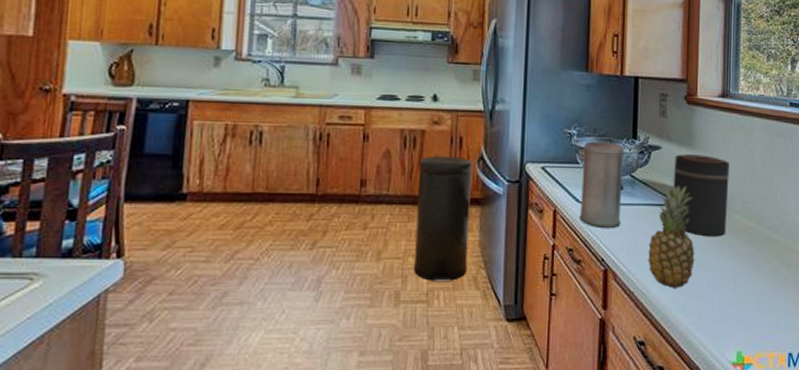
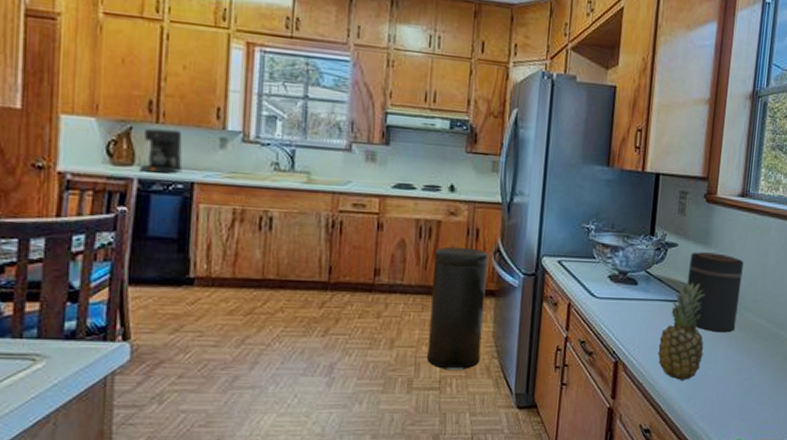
coffee maker: none [138,50,180,92] -> present [139,128,183,174]
canister: present [579,141,625,228] -> none [593,236,642,322]

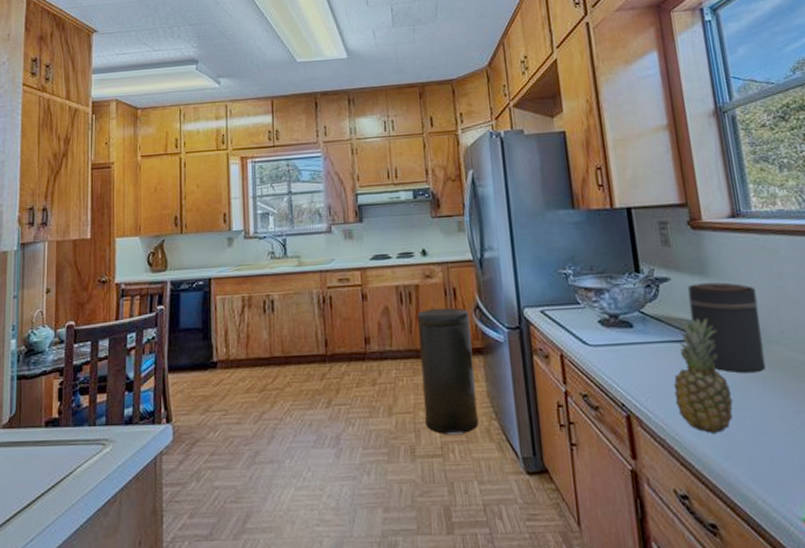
coffee maker: present [139,128,183,174] -> none [171,237,202,275]

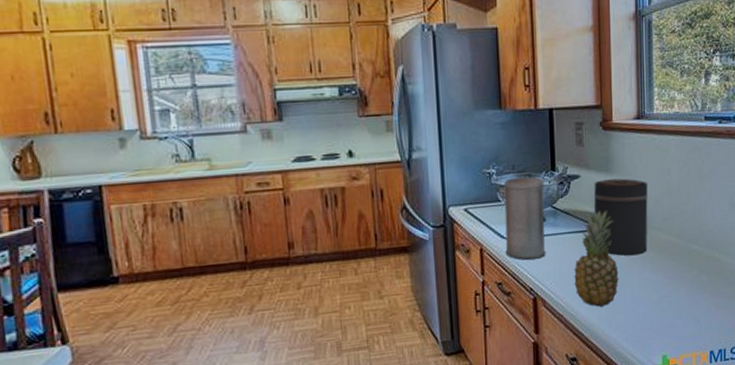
pedal bin: present [416,307,478,436] -> none [342,209,402,329]
canister: none [582,278,638,370] -> present [503,176,546,260]

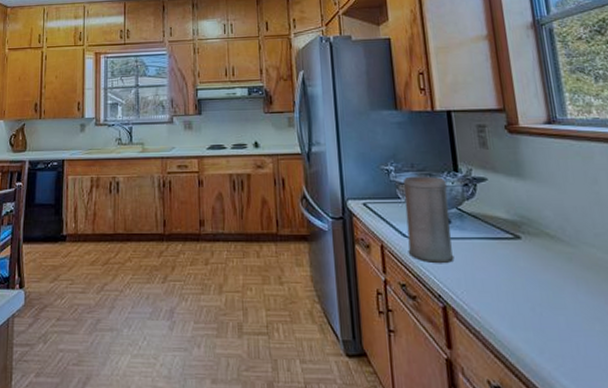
fruit: present [574,210,619,307] -> none [488,217,547,328]
cylinder: present [594,178,648,256] -> none [504,184,580,273]

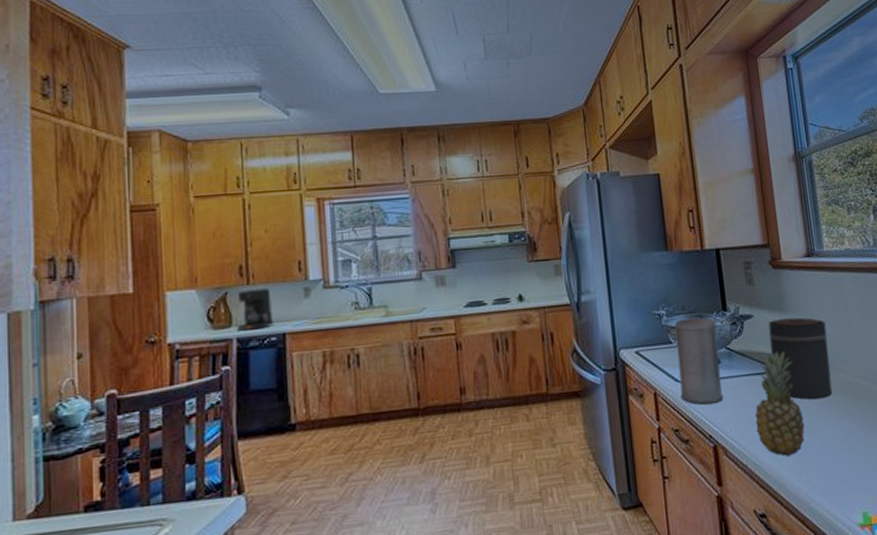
coffee maker: none [30,122,57,155] -> present [237,288,274,331]
fruit: none [488,217,547,328] -> present [755,351,805,456]
cylinder: none [504,184,580,273] -> present [768,317,833,399]

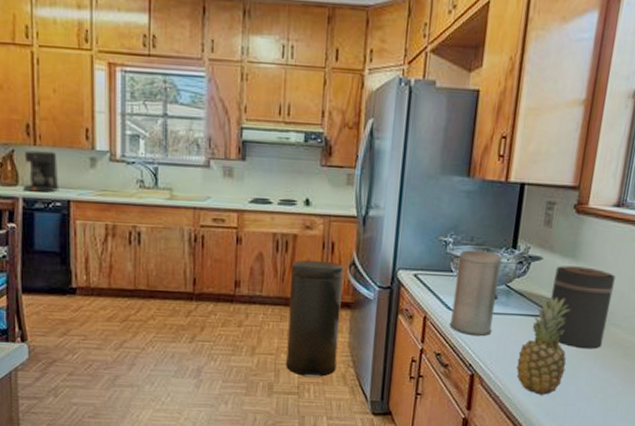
pedal bin: none [513,352,576,480] -> present [286,259,344,378]

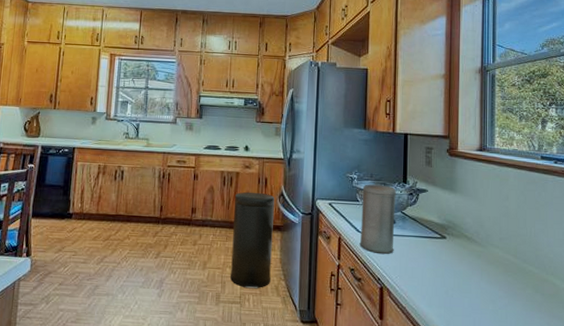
coffee maker: present [23,150,60,193] -> none [43,112,69,142]
fruit: present [516,296,571,395] -> none [417,221,458,306]
cylinder: present [551,265,615,349] -> none [439,196,487,266]

